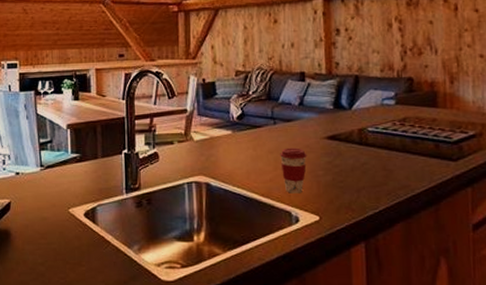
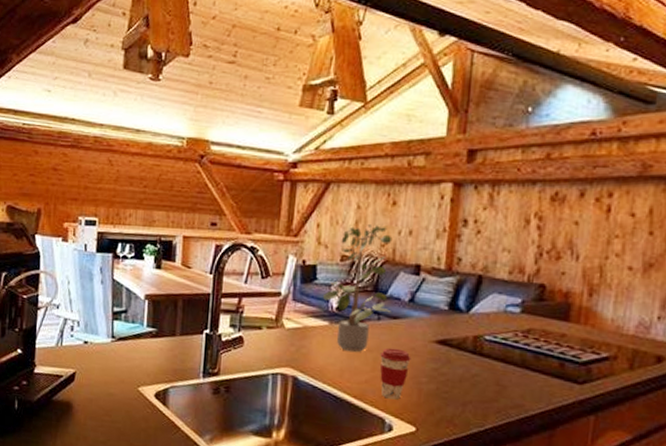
potted plant: none [223,40,286,154] -> present [322,224,393,352]

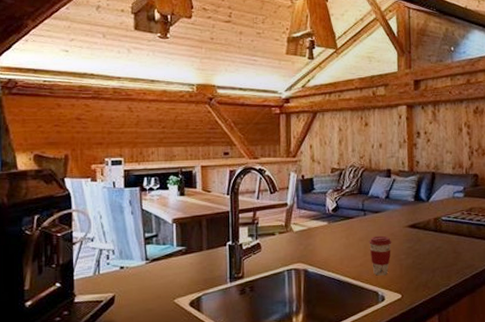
potted plant: present [322,224,393,352] -> none [320,141,374,243]

